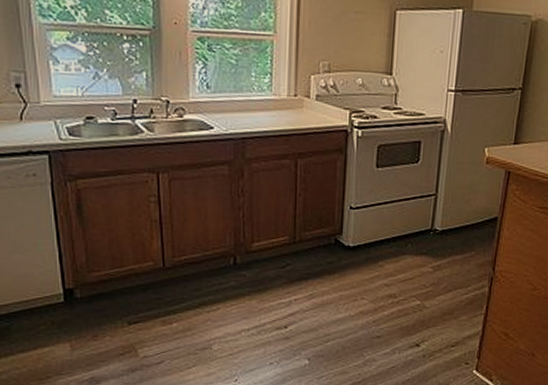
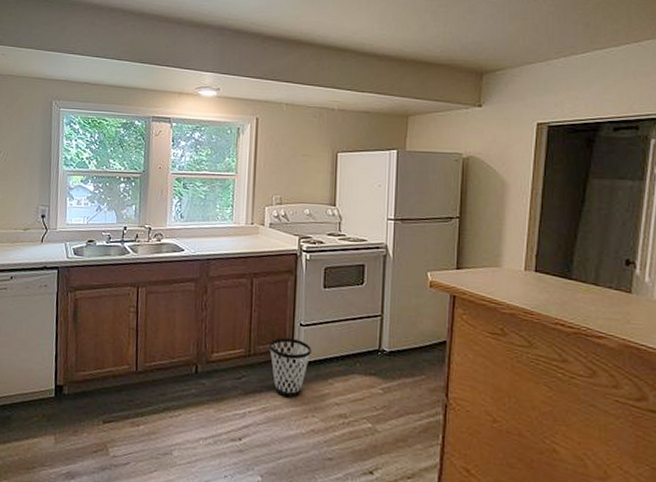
wastebasket: none [315,222,362,283] -> present [268,337,311,398]

